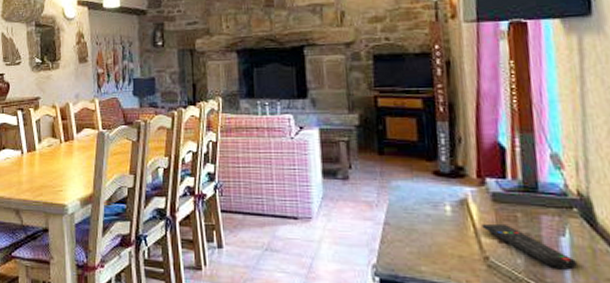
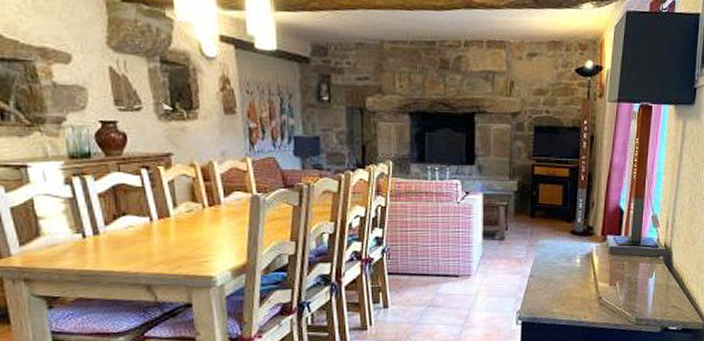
remote control: present [481,224,577,270] -> none [600,272,656,302]

